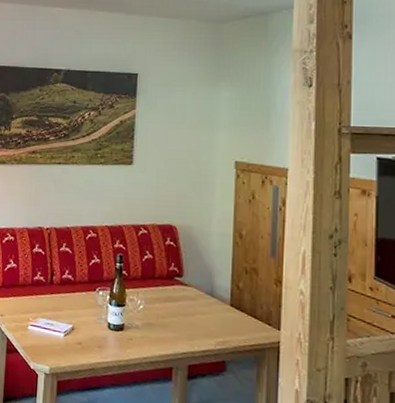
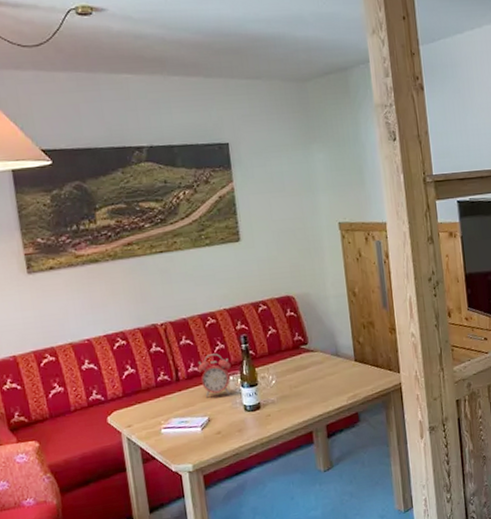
alarm clock: none [71,265,103,309] -> present [197,353,231,398]

